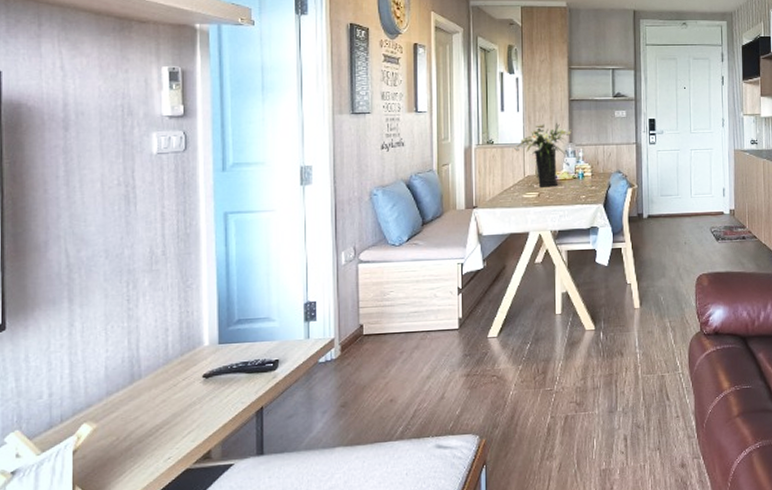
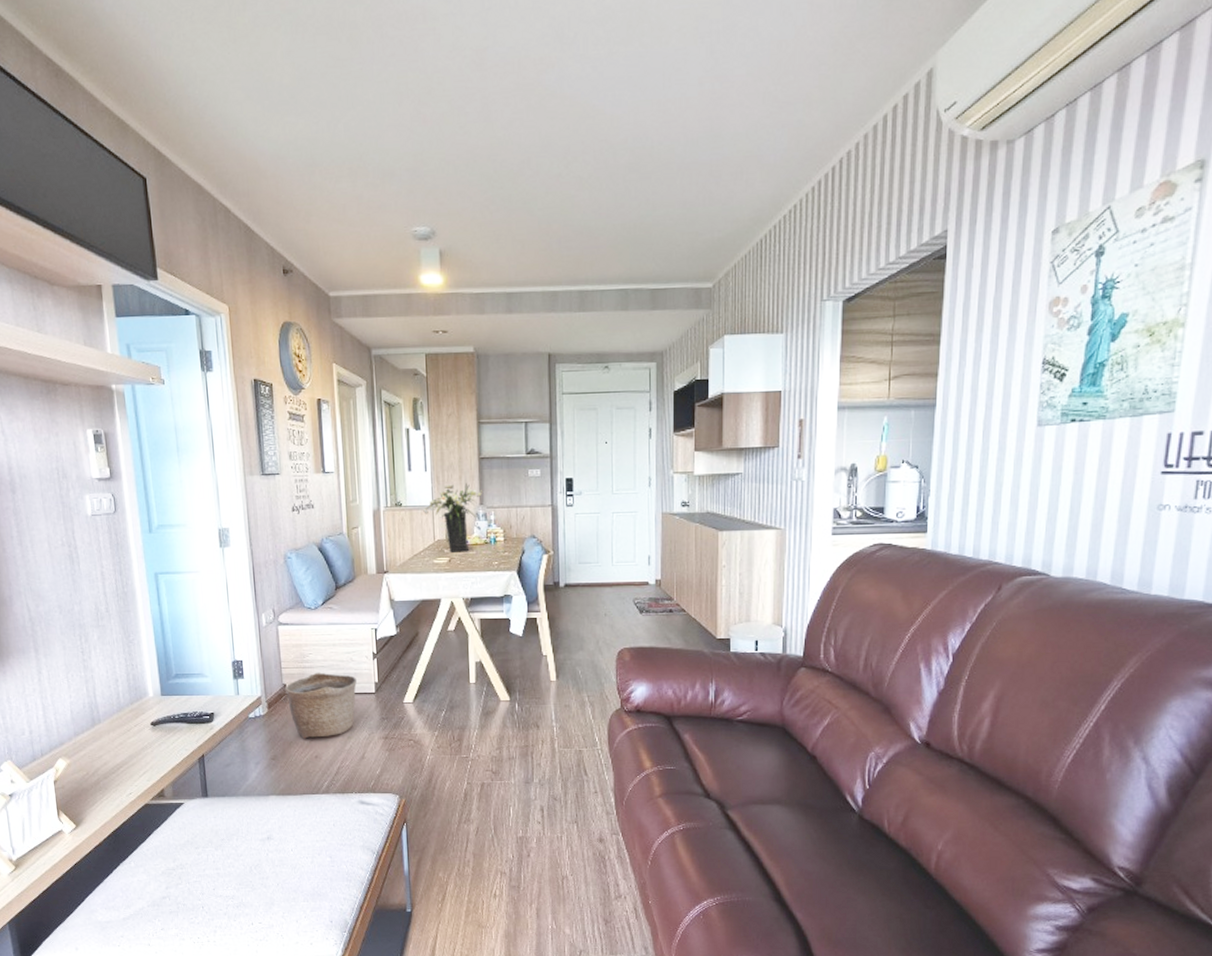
basket: none [362,310,441,382] -> present [285,672,358,739]

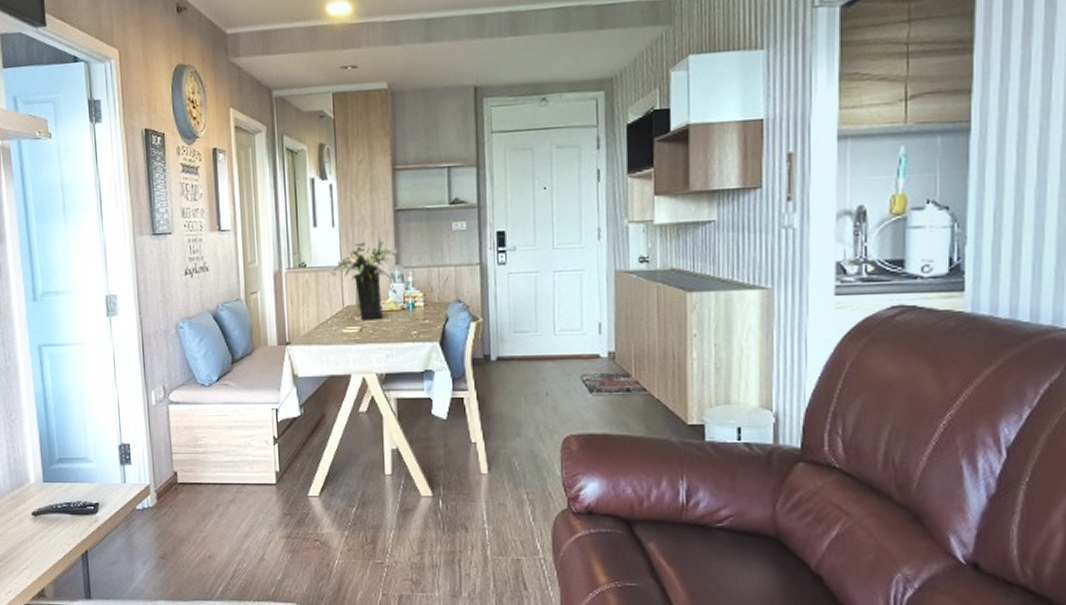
basket: present [285,672,358,739] -> none [176,458,256,536]

